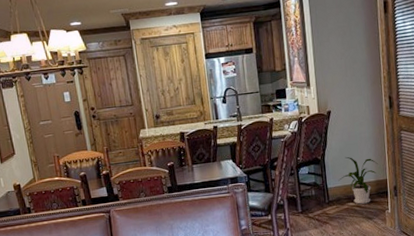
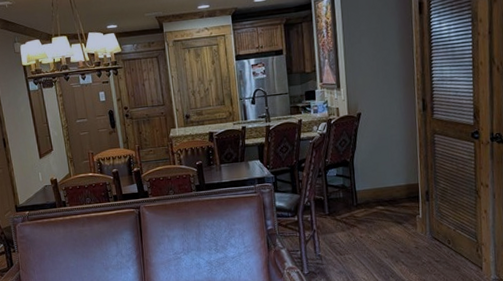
house plant: present [338,156,379,204] -> none [367,159,410,208]

